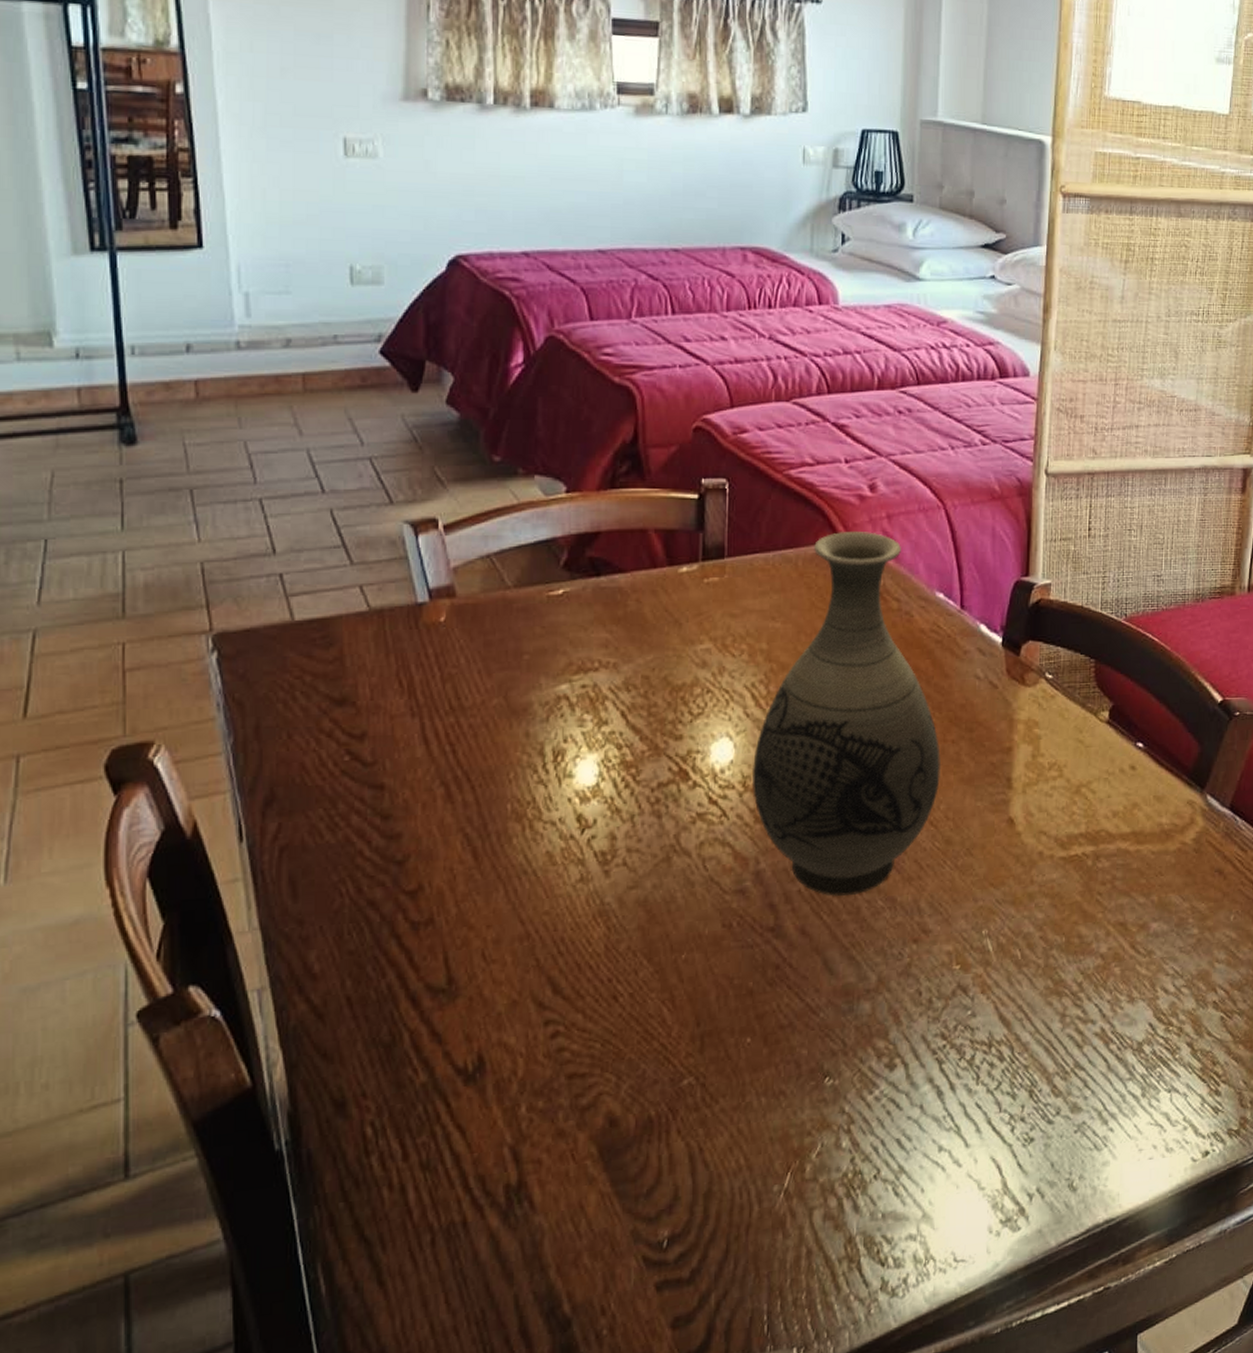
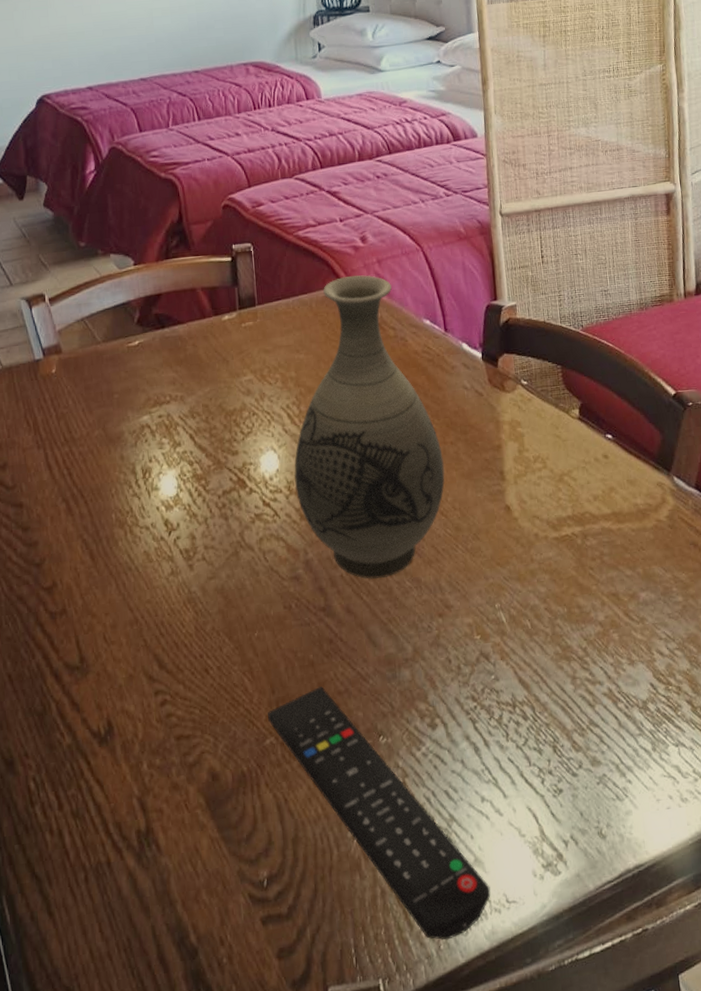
remote control: none [689,1018,937,1304] -> present [268,686,491,940]

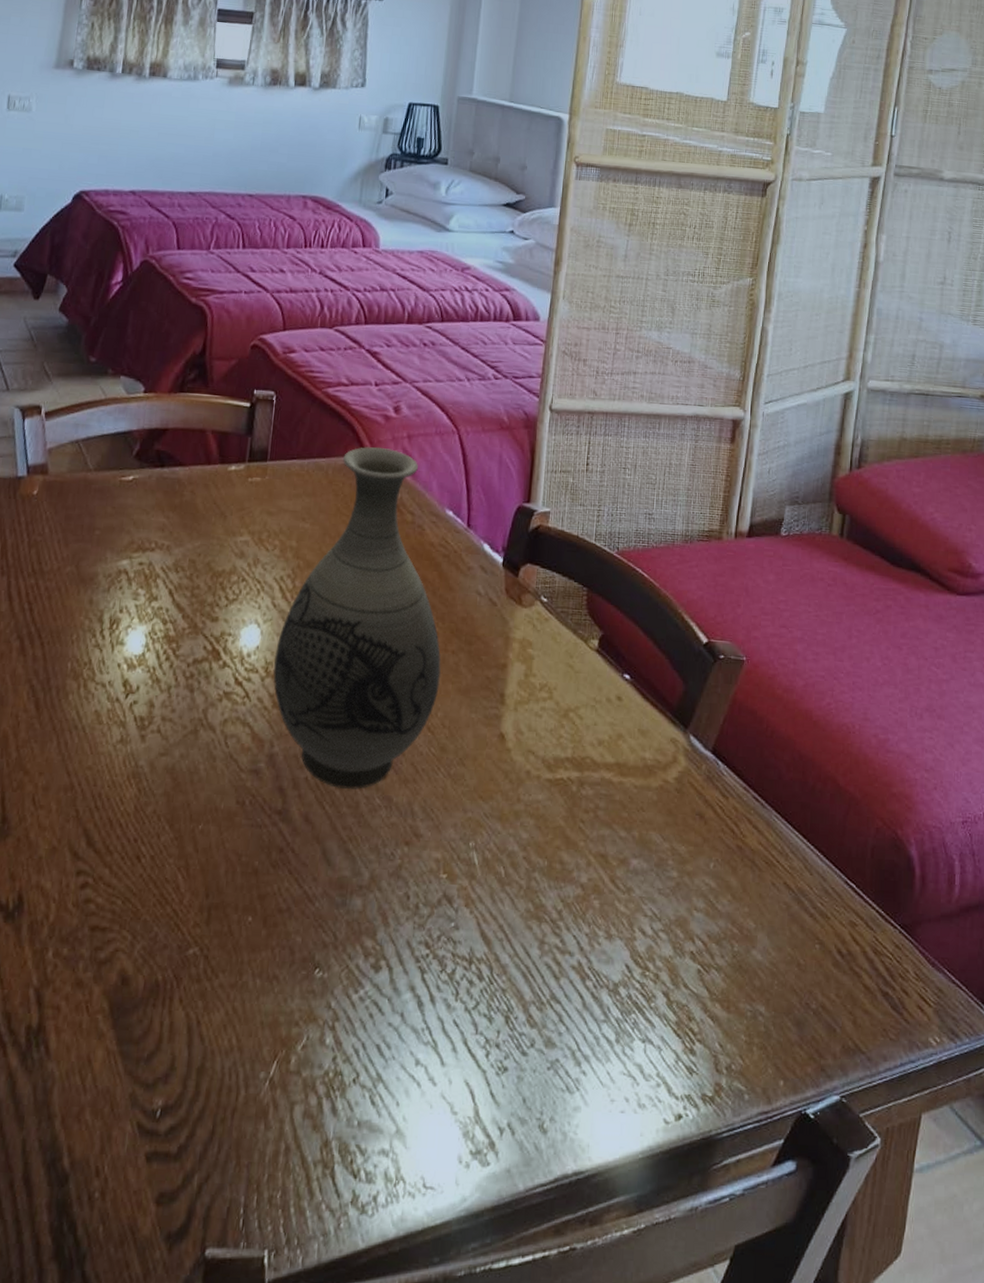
remote control: present [268,686,491,940] -> none [196,898,408,1219]

